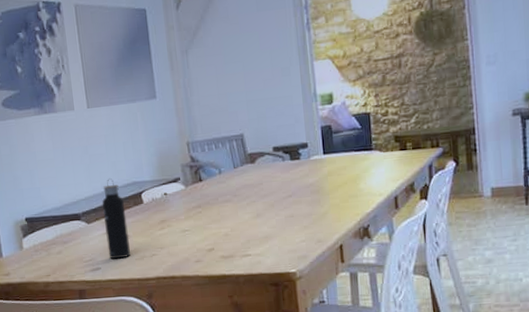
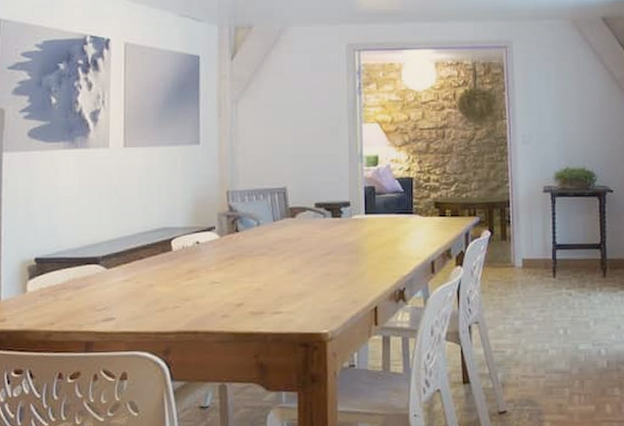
water bottle: present [102,178,130,259] -> none [125,222,152,309]

